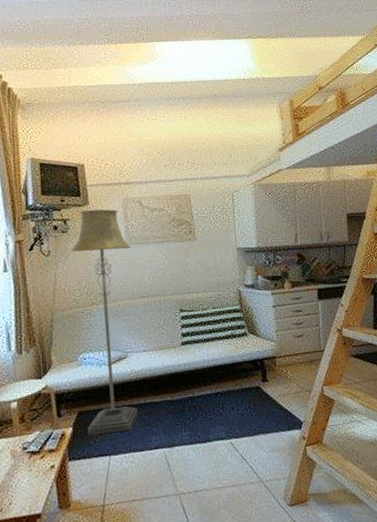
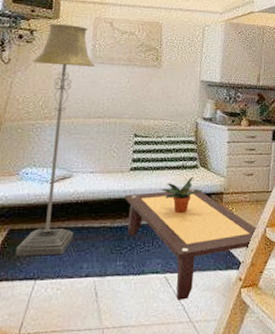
coffee table: none [181,356,315,463] -> present [125,189,258,300]
potted plant: none [213,344,256,382] -> present [160,176,204,214]

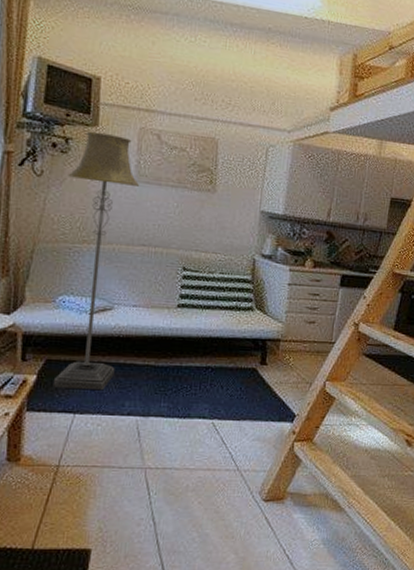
coffee table: present [125,189,258,300] -> none [171,332,317,448]
potted plant: present [160,176,204,214] -> none [210,319,259,359]

